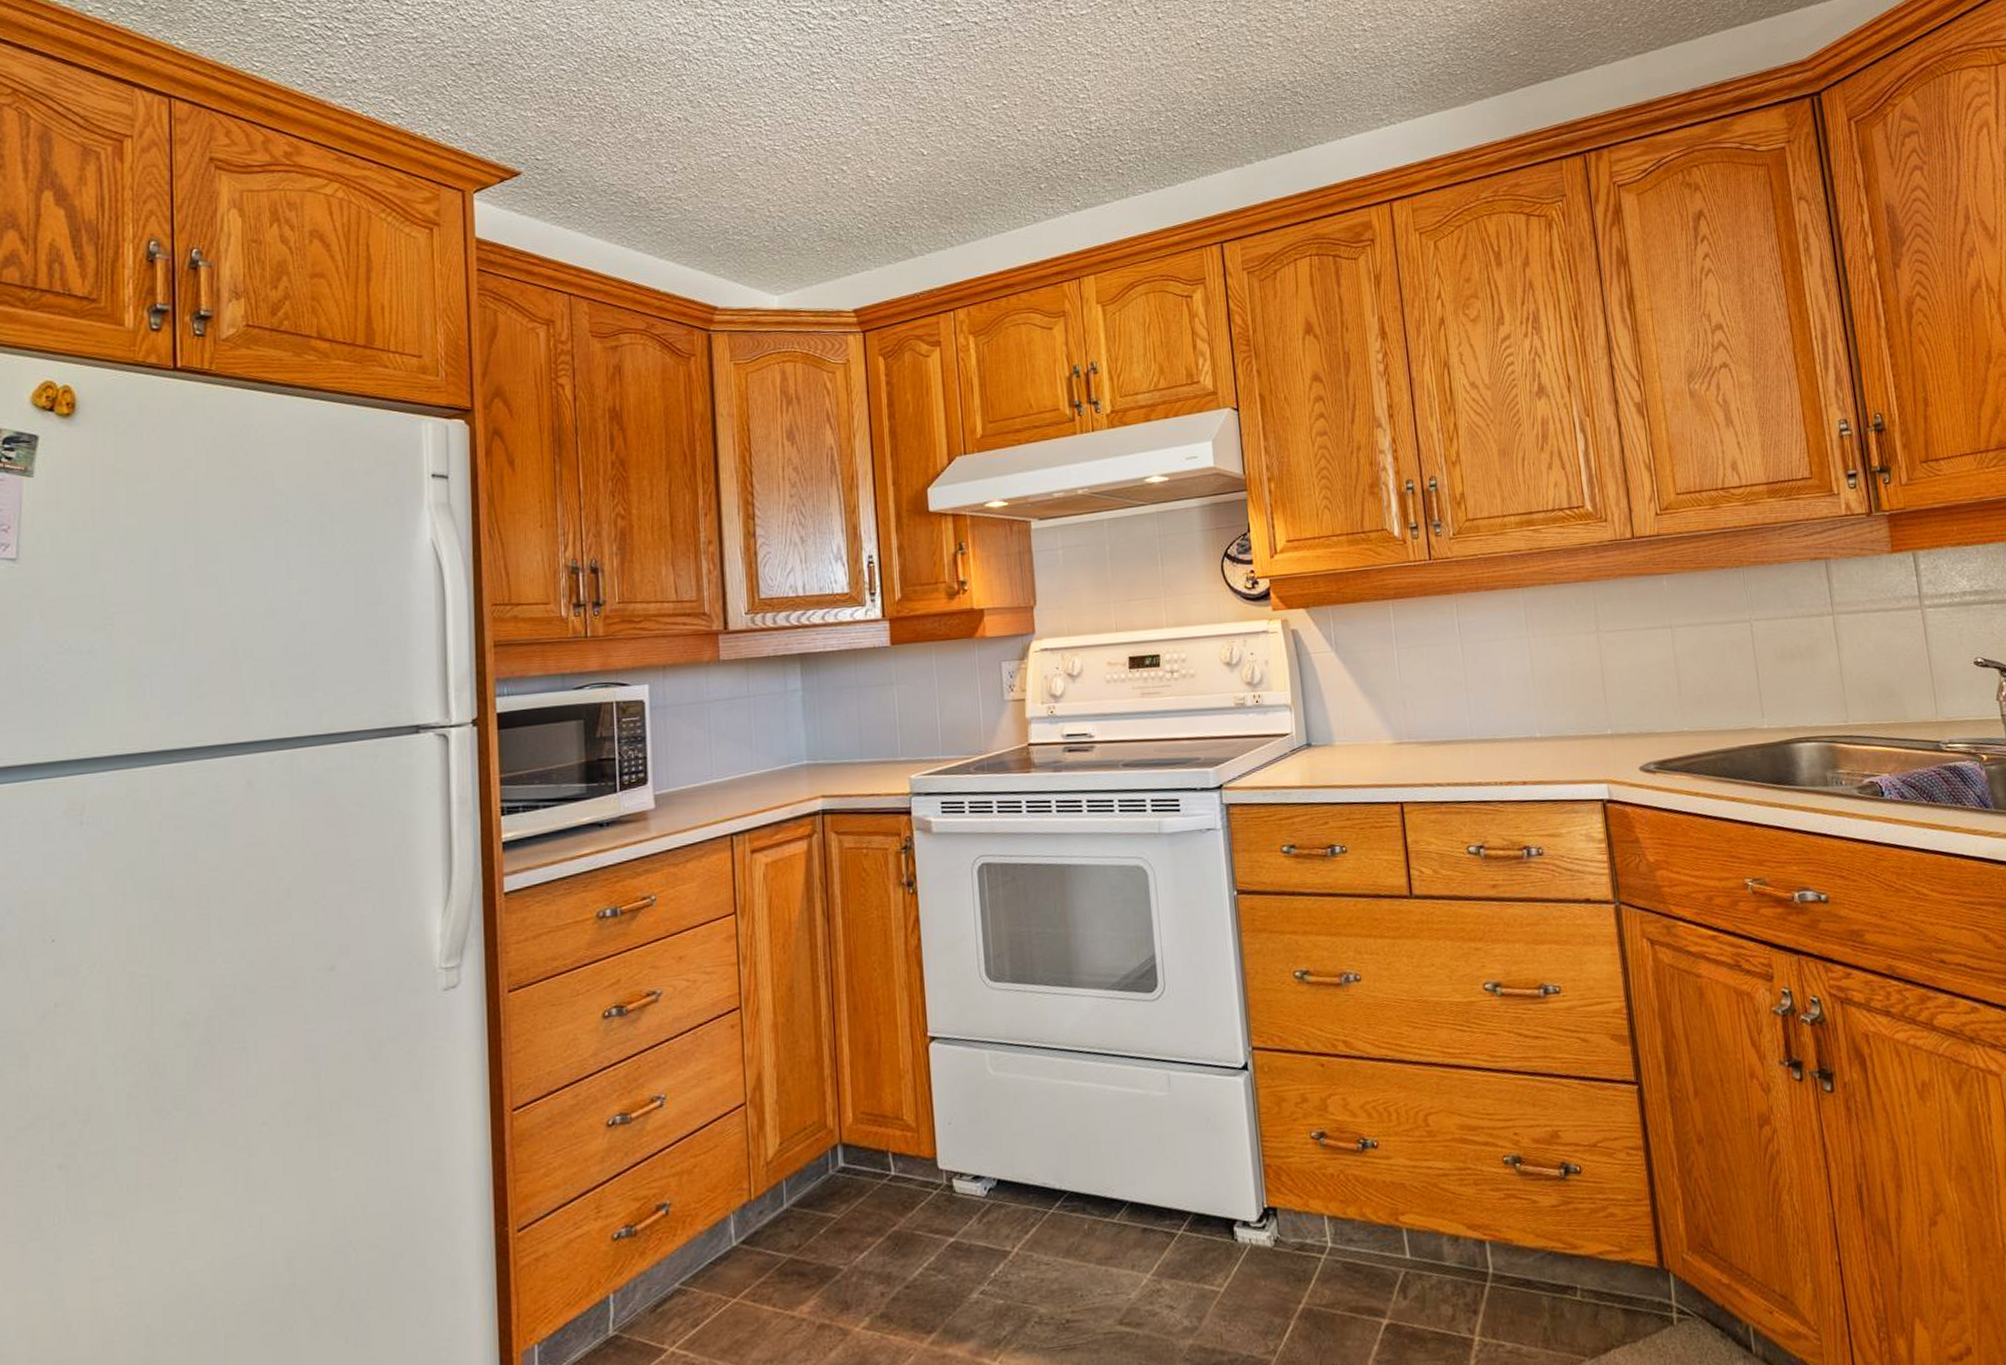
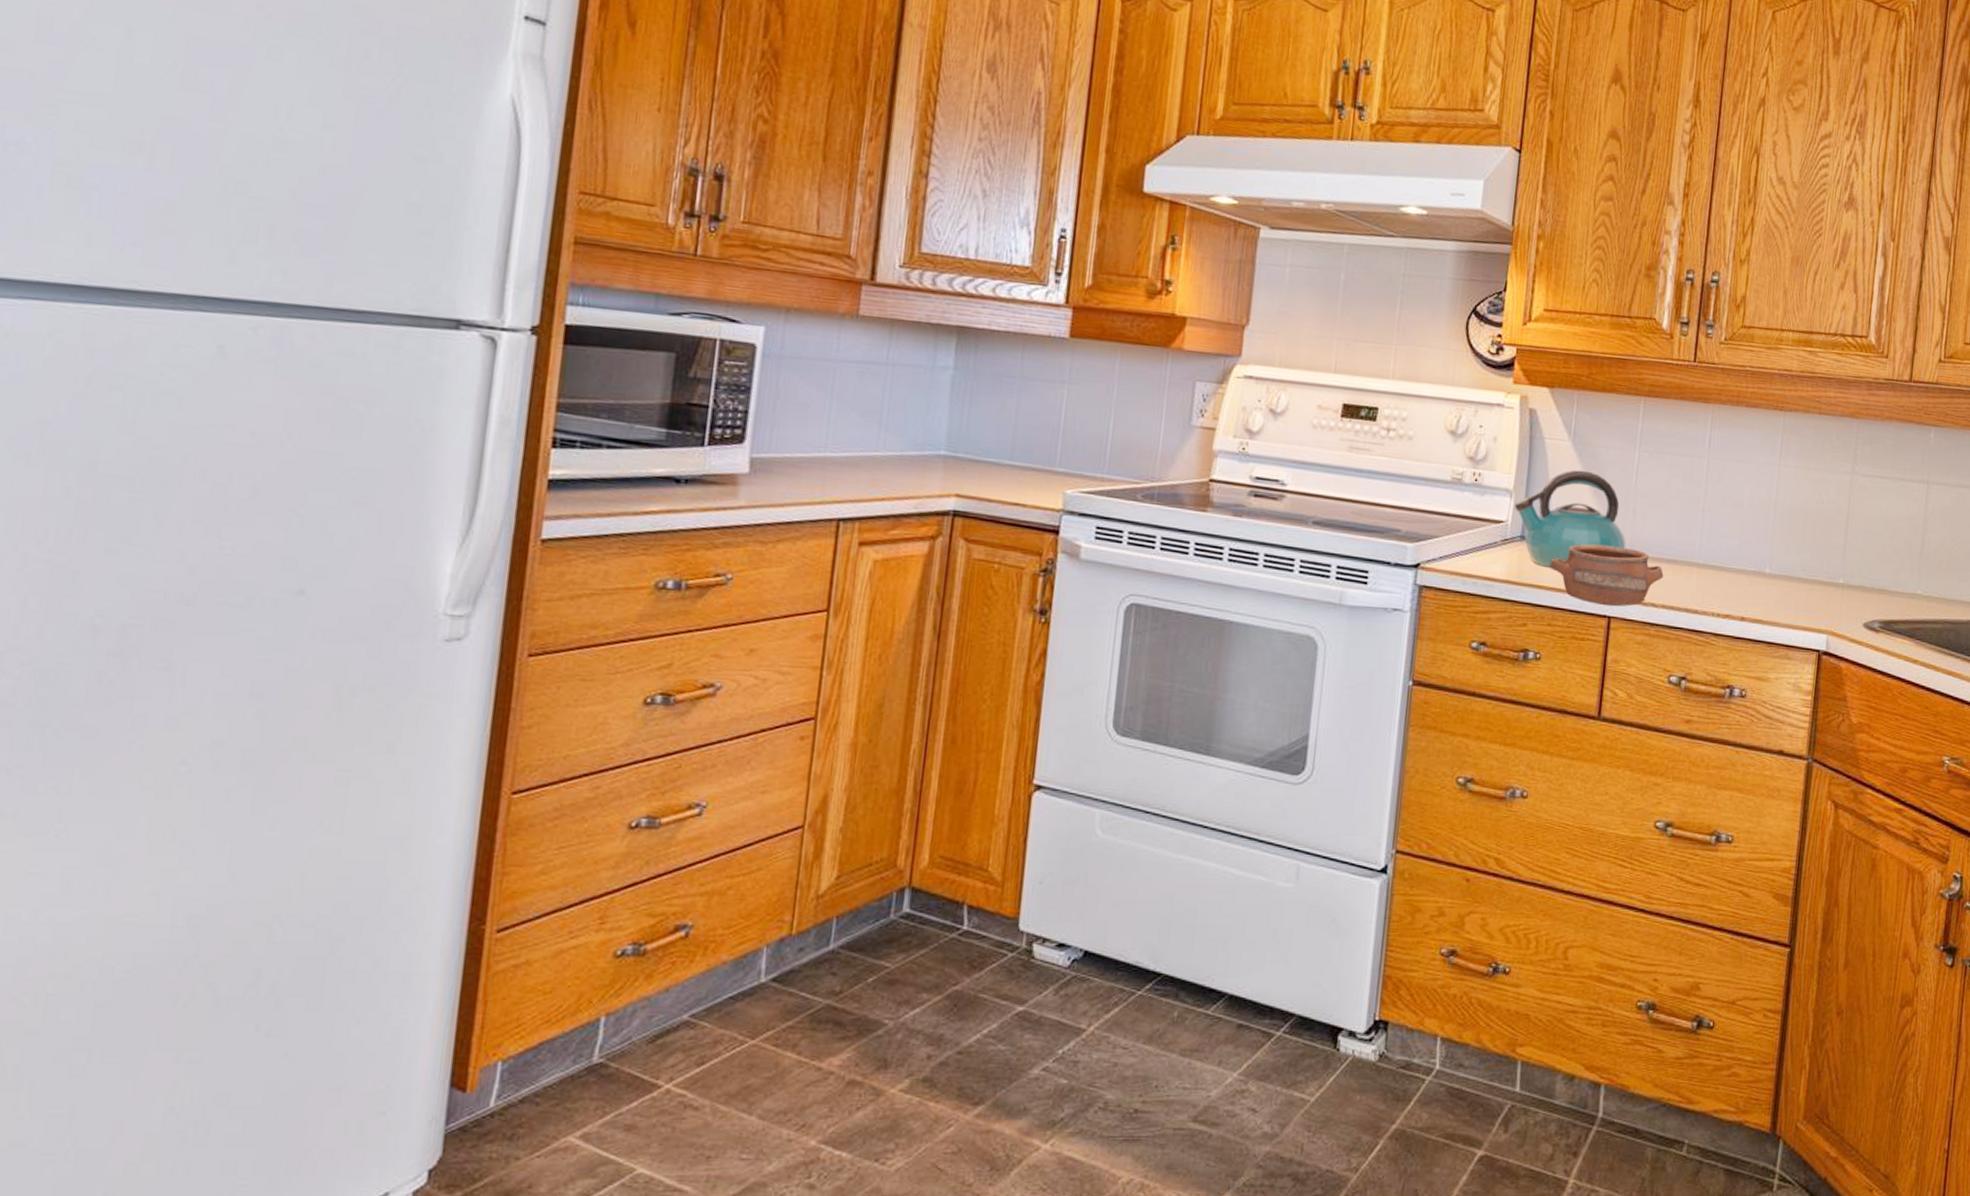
kettle: none [1295,675,1403,769] -> present [1514,469,1627,569]
pottery: none [1337,737,1443,794] -> present [1549,544,1664,607]

